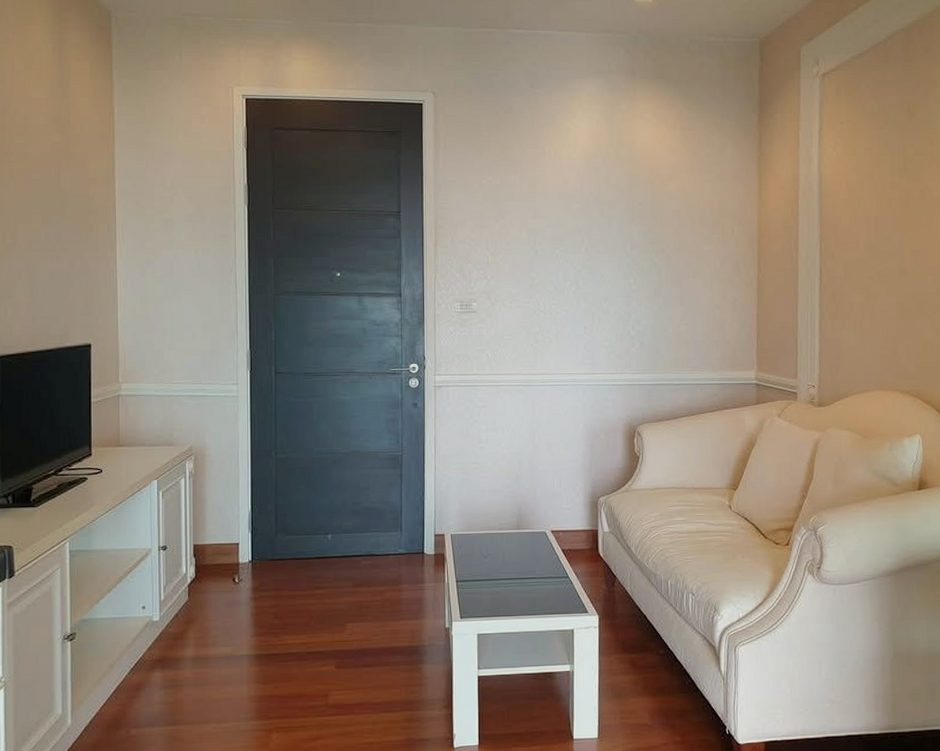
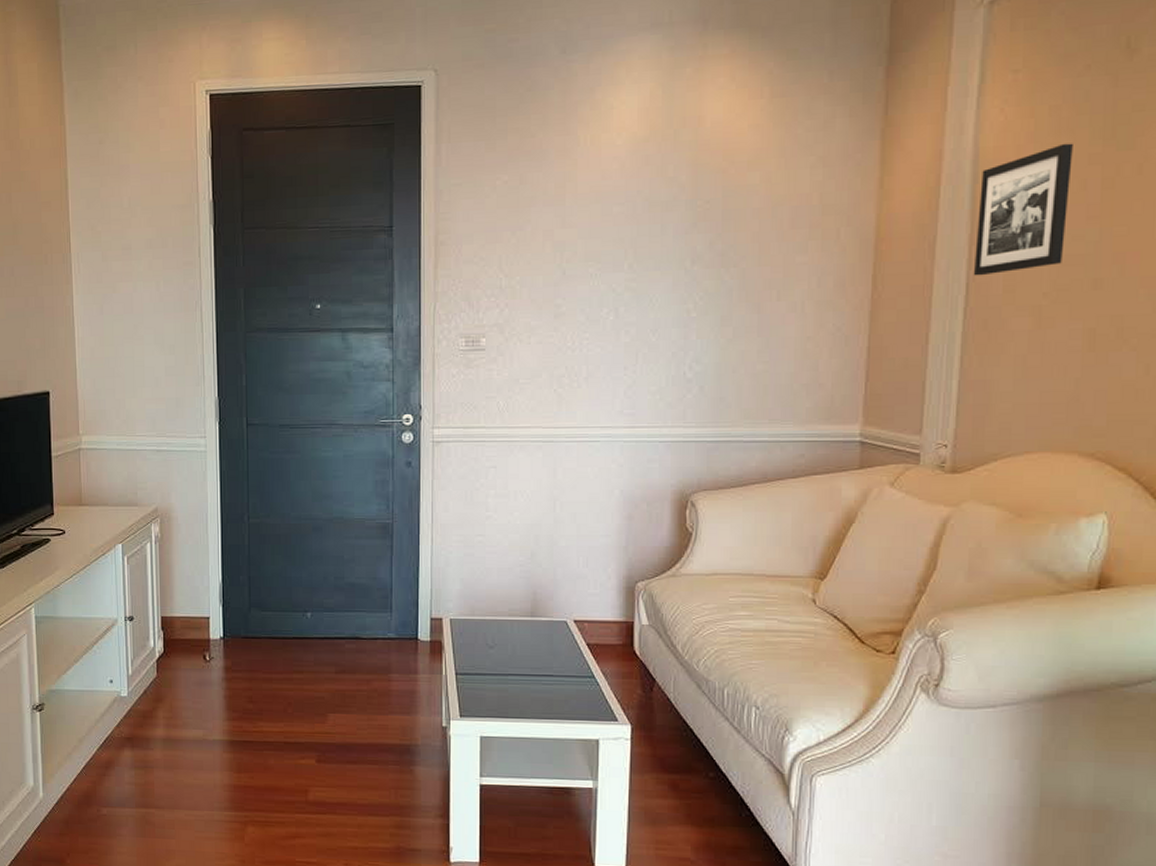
picture frame: none [823,174,881,264] -> present [973,143,1073,276]

